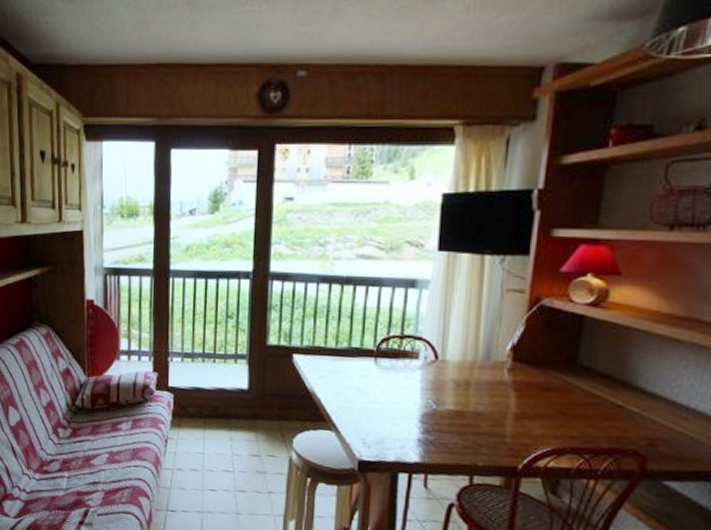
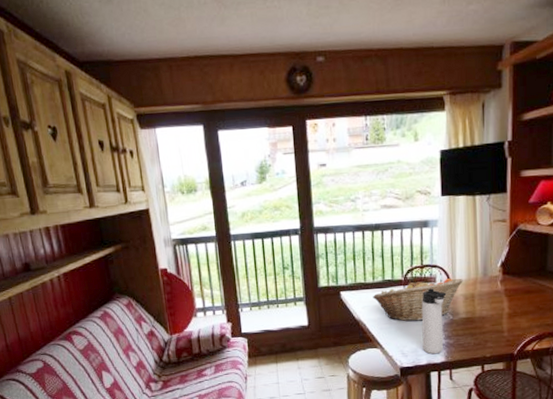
fruit basket: none [333,350,456,405] -> present [372,278,463,321]
thermos bottle: none [391,365,432,452] -> present [422,288,447,355]

